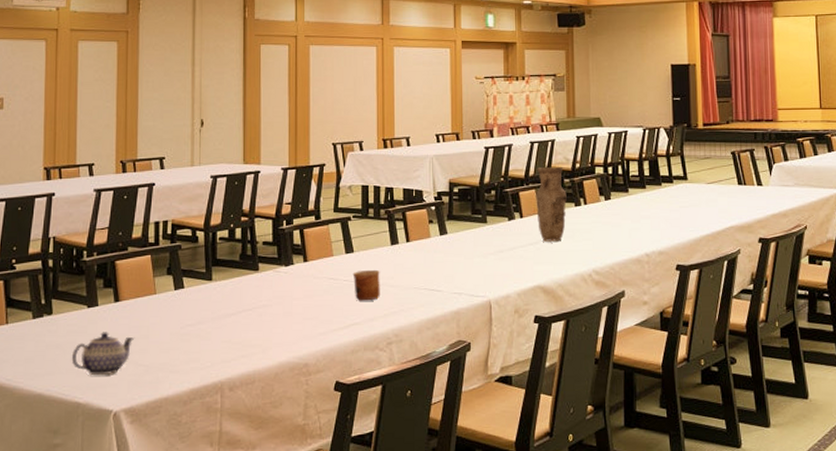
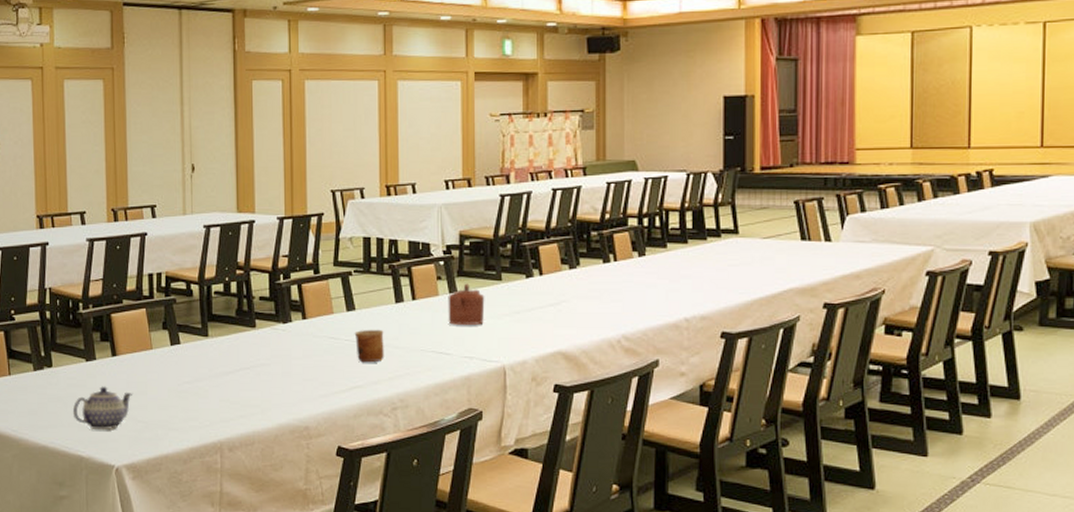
teapot: none [439,226,472,264] -> present [448,283,485,325]
vase: present [536,167,567,242] -> none [558,218,594,303]

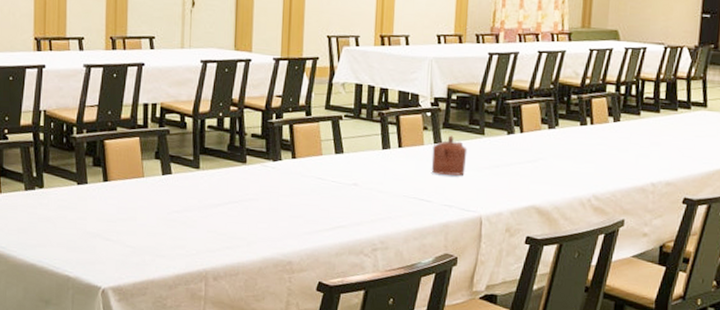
teapot: present [72,386,133,431] -> none [62,210,123,253]
cup: present [354,329,384,363] -> none [341,172,369,205]

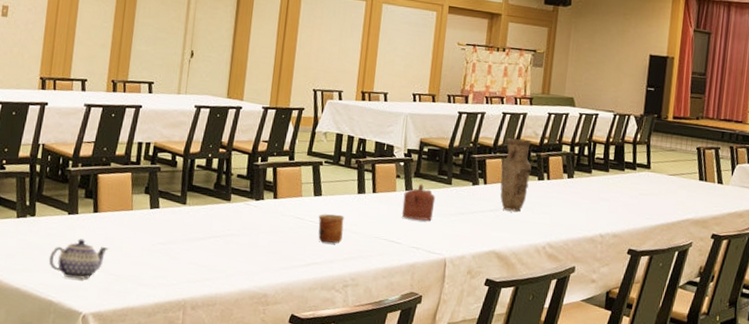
teapot: none [62,210,123,253] -> present [48,238,109,280]
cup: none [341,172,369,205] -> present [318,214,345,244]
vase: none [538,80,573,161] -> present [500,138,532,212]

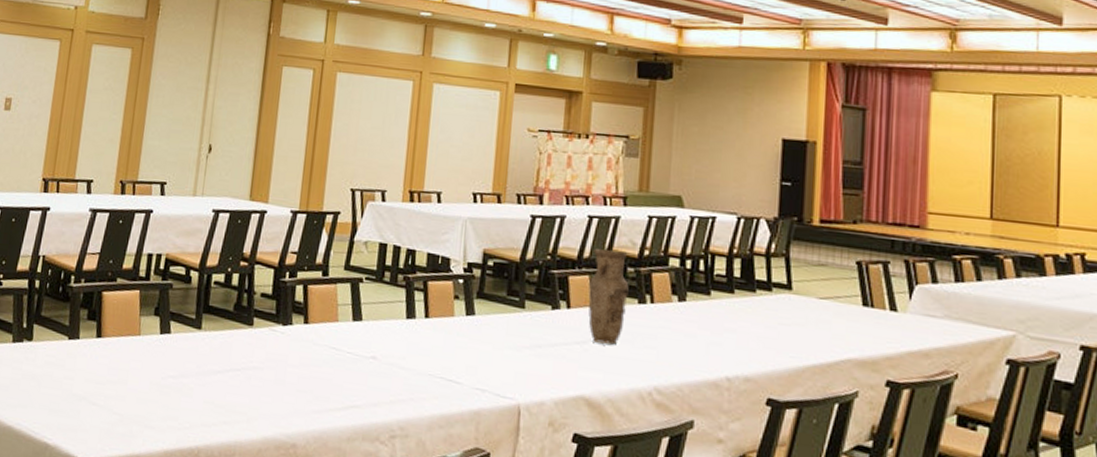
teapot: present [48,238,109,280] -> none [45,369,113,419]
cup: present [318,214,345,244] -> none [358,343,390,382]
teapot: present [401,184,436,221] -> none [461,307,505,355]

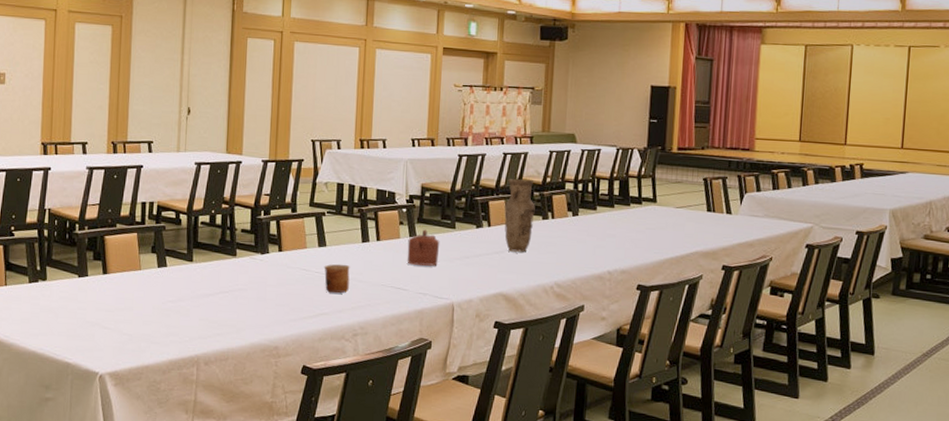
cup: none [358,343,390,382] -> present [324,264,350,294]
teapot: none [461,307,505,355] -> present [407,229,440,266]

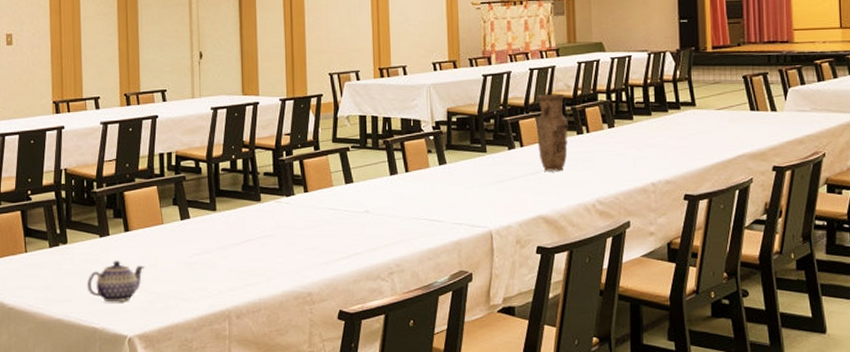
teapot: none [62,300,121,341] -> present [87,260,145,303]
cup: present [324,264,350,294] -> none [352,199,381,231]
teapot: present [407,229,440,266] -> none [438,156,472,194]

